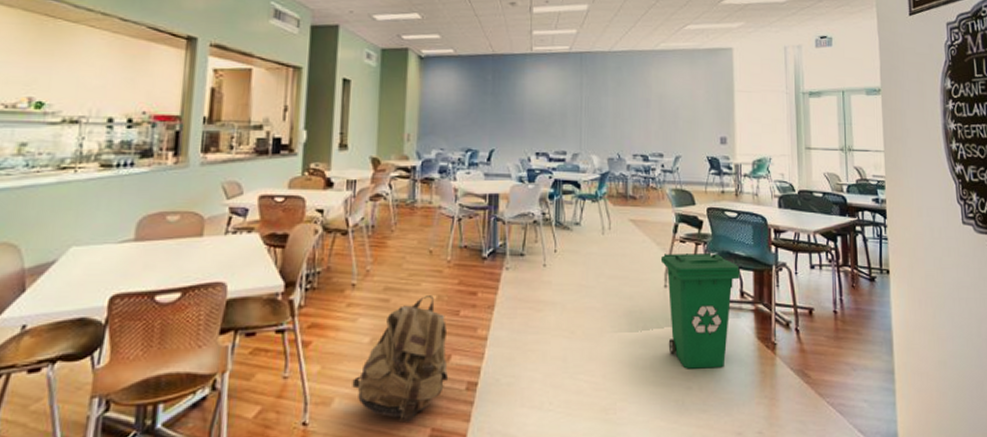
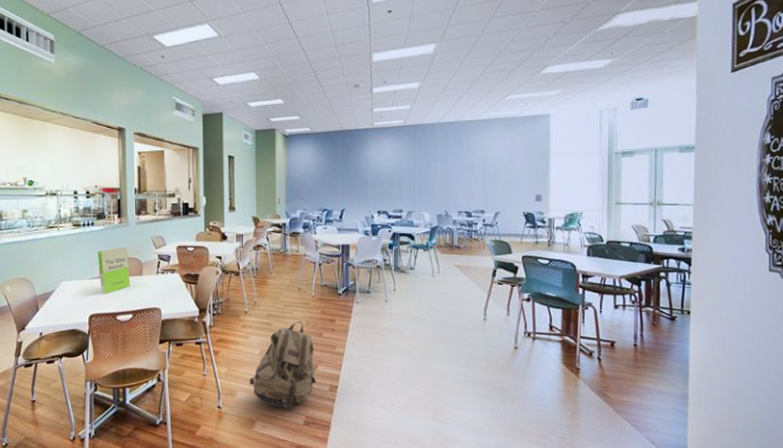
book: none [133,196,184,265] -> present [97,246,131,295]
recycling bin: present [660,252,740,369] -> none [481,293,550,386]

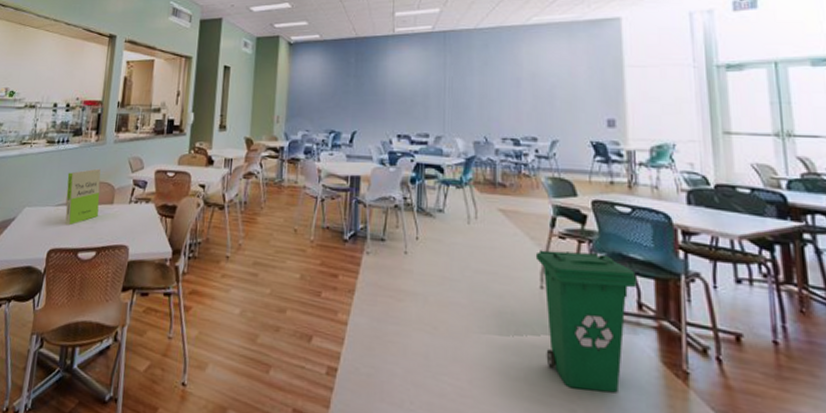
backpack: present [249,321,317,411] -> none [224,273,310,399]
recycling bin: none [481,293,550,386] -> present [535,250,636,393]

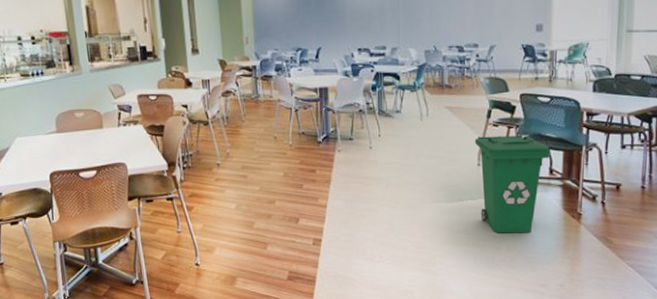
book: present [65,168,101,226] -> none [50,97,91,150]

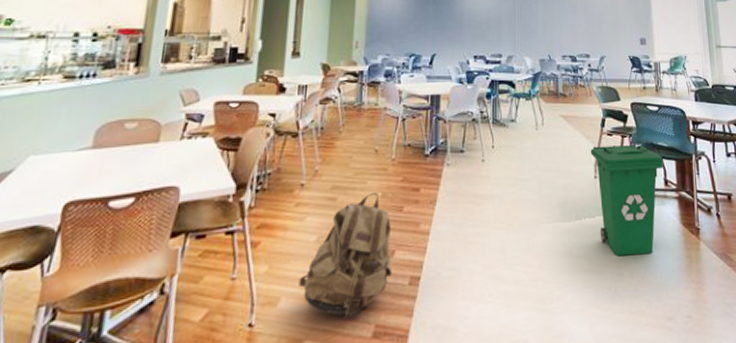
backpack: none [227,173,299,266] -> present [298,193,393,320]

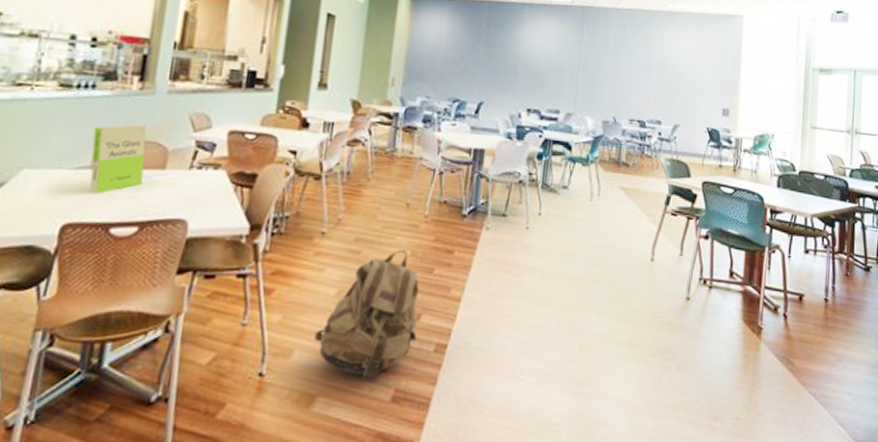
book: none [90,104,142,172] -> present [89,123,147,194]
recycling bin: present [590,144,663,256] -> none [649,226,731,349]

